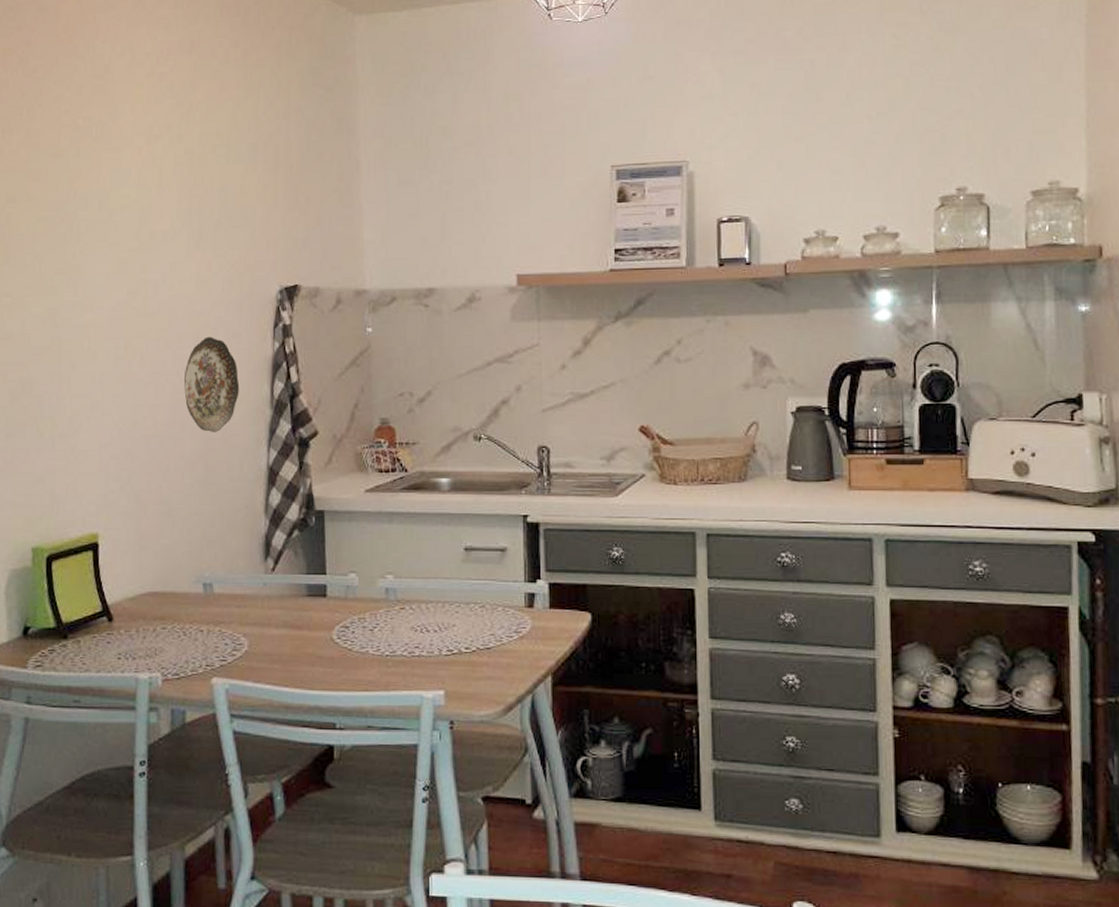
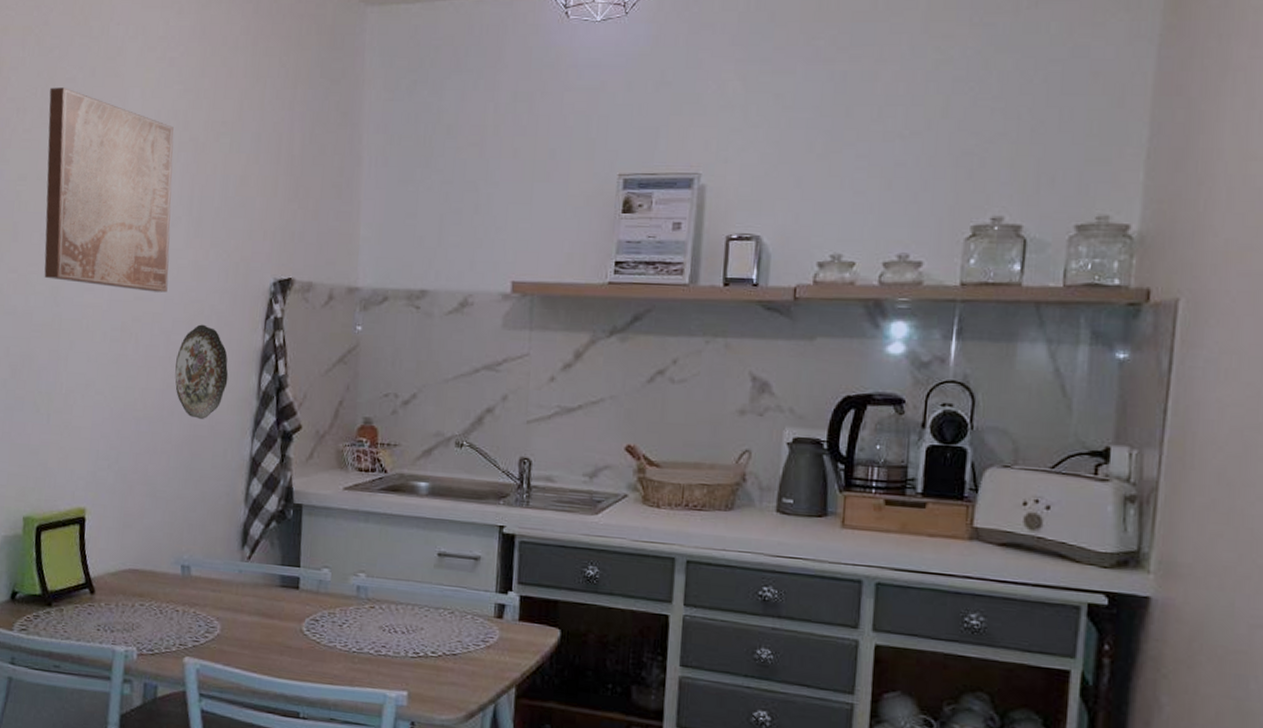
wall art: none [36,107,172,307] -> present [44,87,174,293]

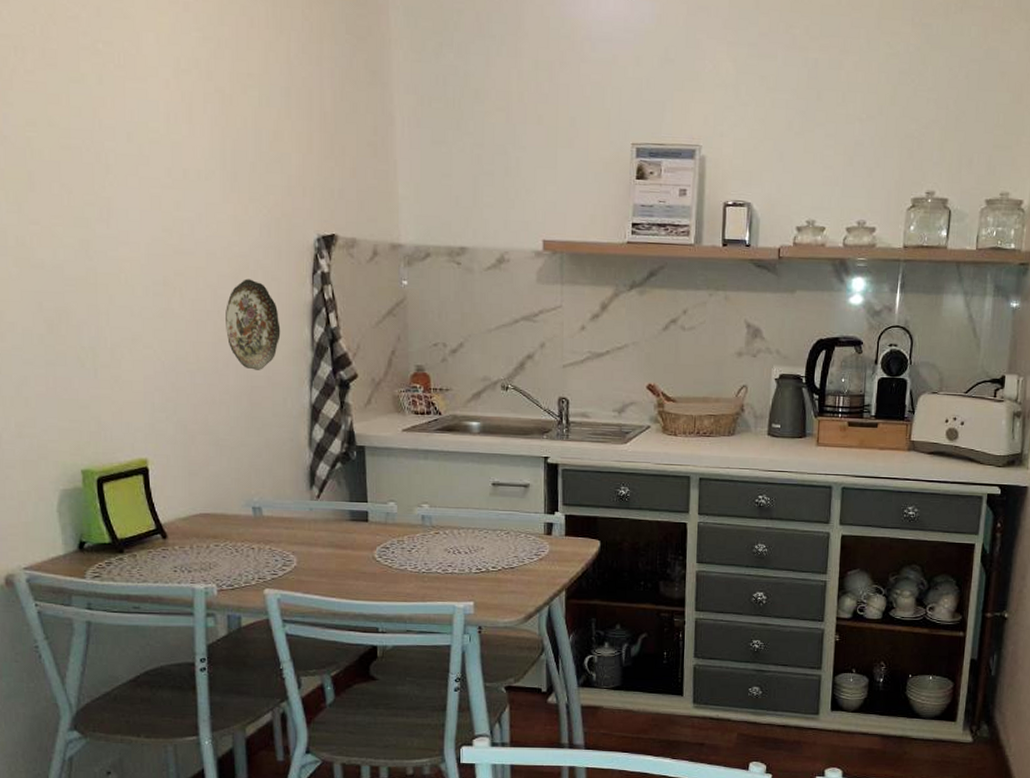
wall art: present [44,87,174,293] -> none [50,25,208,247]

